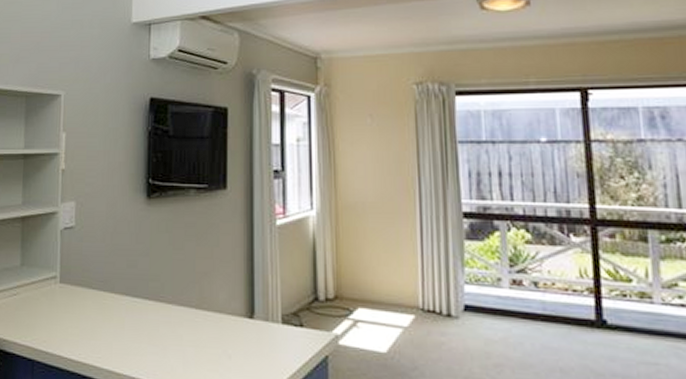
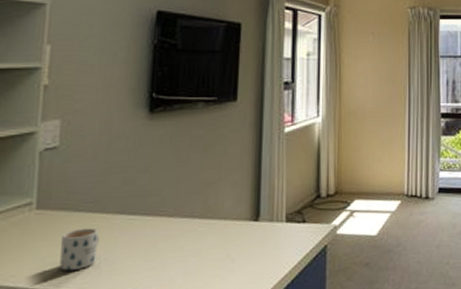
mug: none [79,305,110,344] -> present [60,227,99,271]

